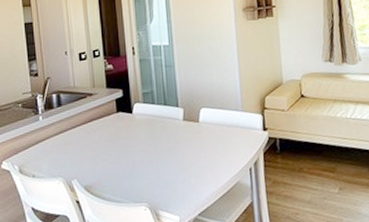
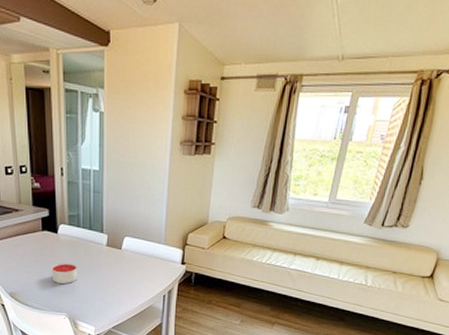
candle: none [128,144,156,169] -> present [51,263,77,283]

